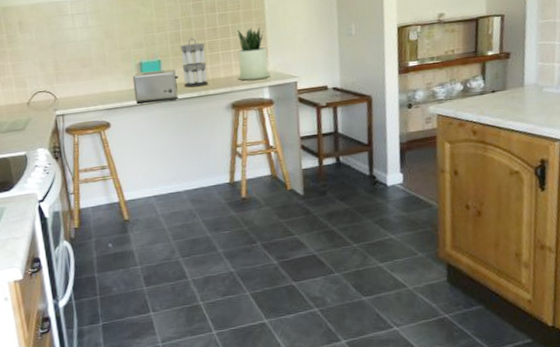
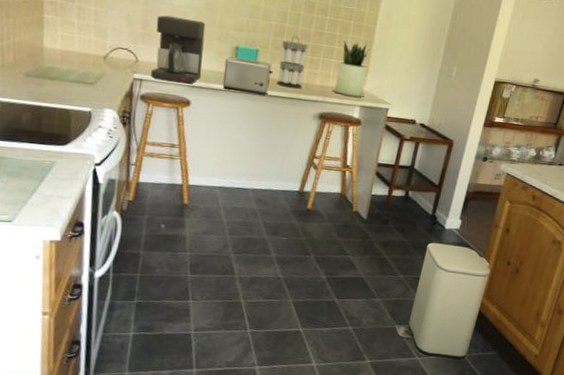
coffee maker: none [65,49,115,111] -> present [151,15,206,84]
pedal bin: none [363,199,451,324] -> present [395,242,491,359]

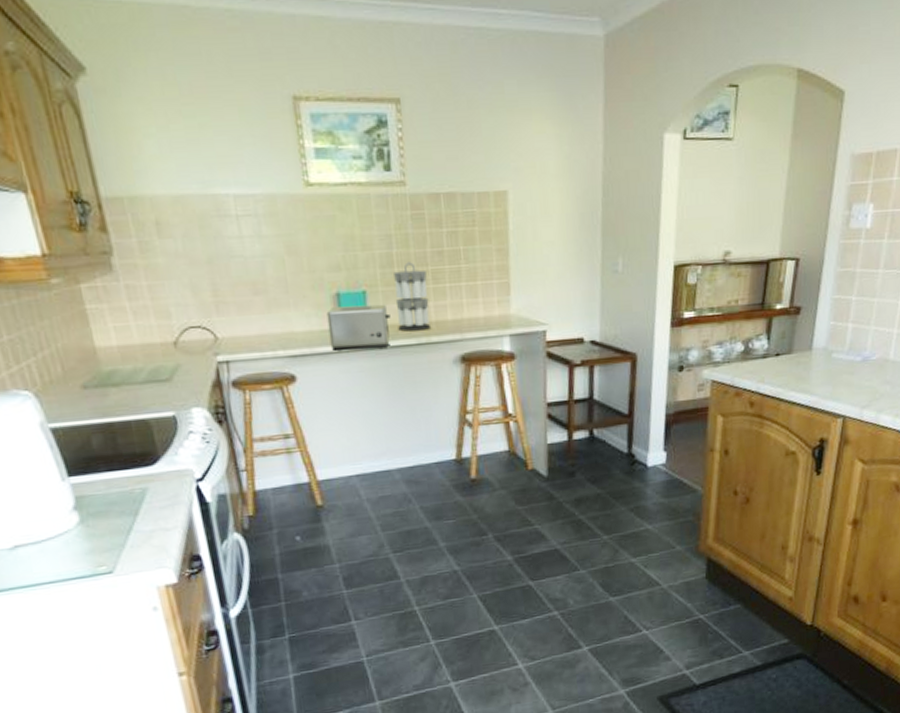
coffee maker: present [151,15,206,84] -> none [228,269,302,356]
planter: present [332,40,370,98] -> none [469,252,513,326]
pedal bin: present [395,242,491,359] -> none [611,483,715,626]

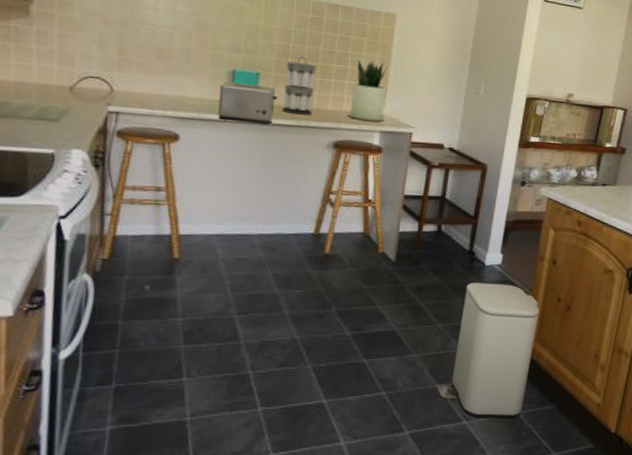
planter: none [469,252,513,326] -> present [346,59,387,122]
pedal bin: none [611,483,715,626] -> present [437,283,540,419]

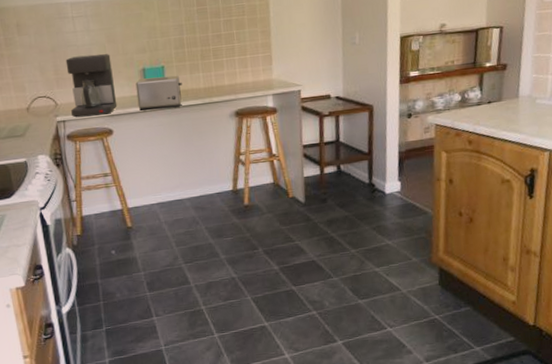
coffee maker: none [130,37,196,115] -> present [65,53,118,117]
spice rack: present [282,55,316,116] -> none [184,43,213,95]
planter: present [346,59,387,122] -> none [241,33,275,89]
pedal bin: present [437,283,540,419] -> none [359,207,444,325]

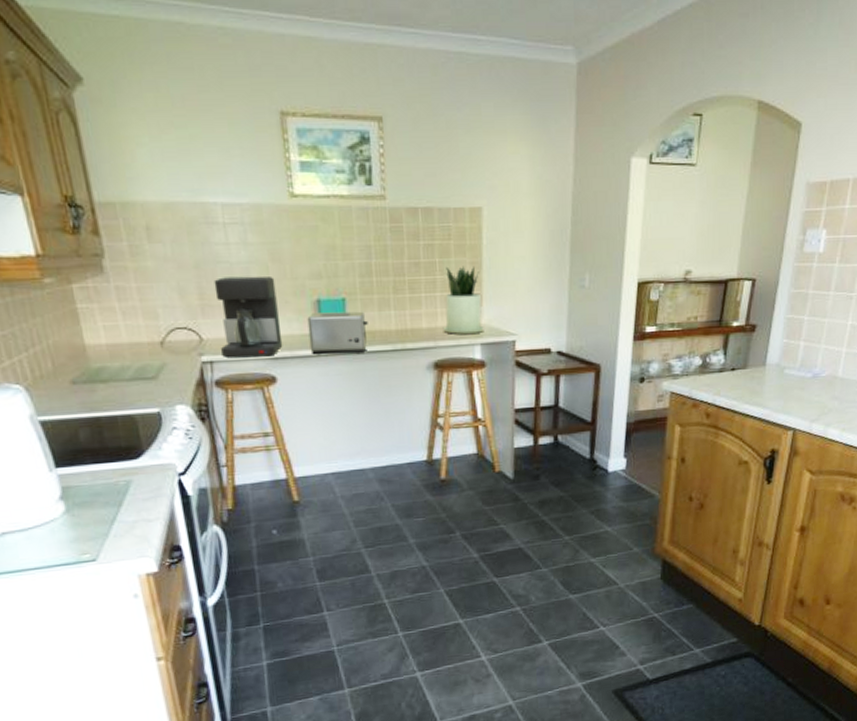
planter: none [241,33,275,89] -> present [442,265,484,335]

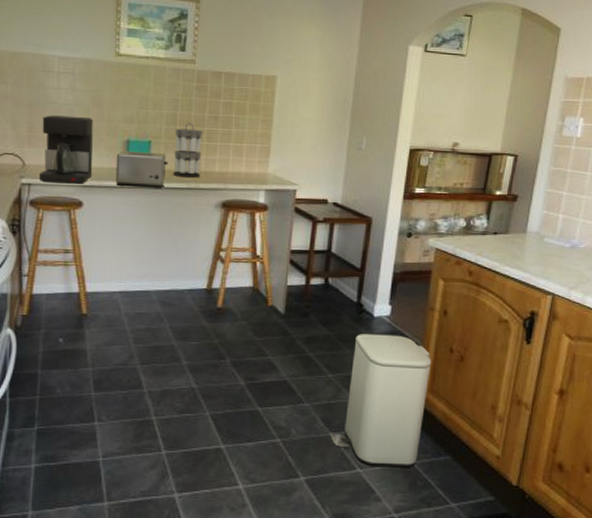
spice rack: none [372,272,407,339] -> present [173,122,202,179]
planter: present [442,265,484,335] -> none [233,122,269,181]
pedal bin: none [570,488,671,624] -> present [330,334,432,468]

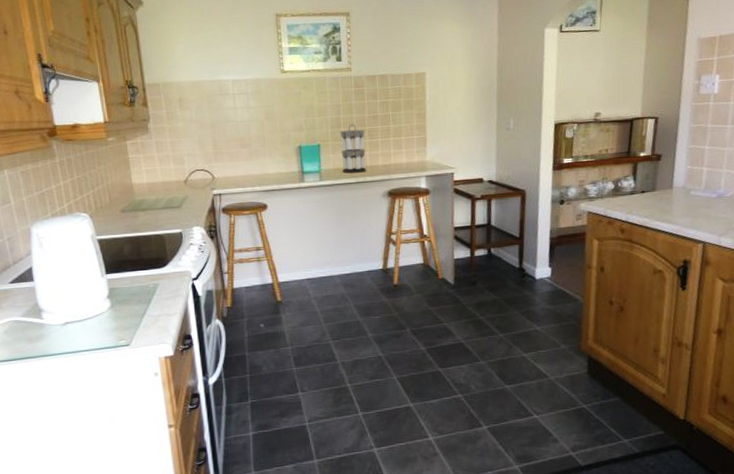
coffee maker: present [39,115,94,184] -> none [224,130,273,191]
toaster: present [115,151,168,190] -> none [291,153,337,188]
pedal bin: present [330,334,432,468] -> none [506,293,594,413]

